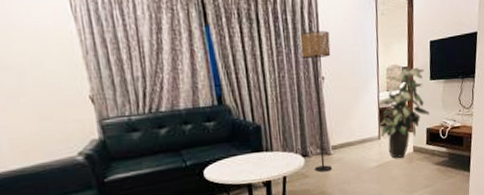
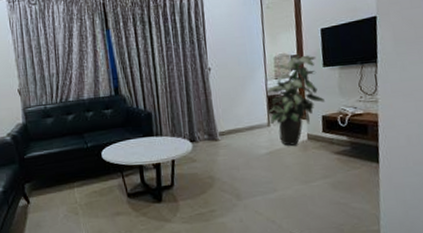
floor lamp: present [301,30,332,173] -> none [188,26,220,158]

